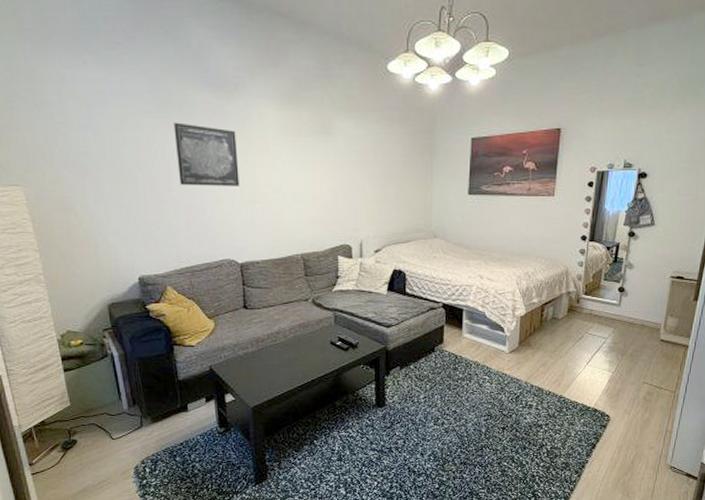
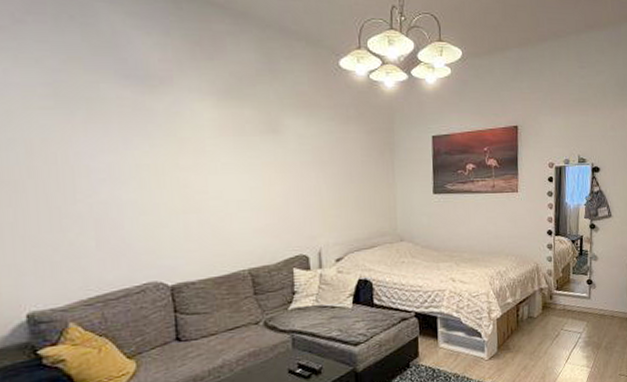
wall art: present [173,122,240,186] -> none [79,121,168,196]

